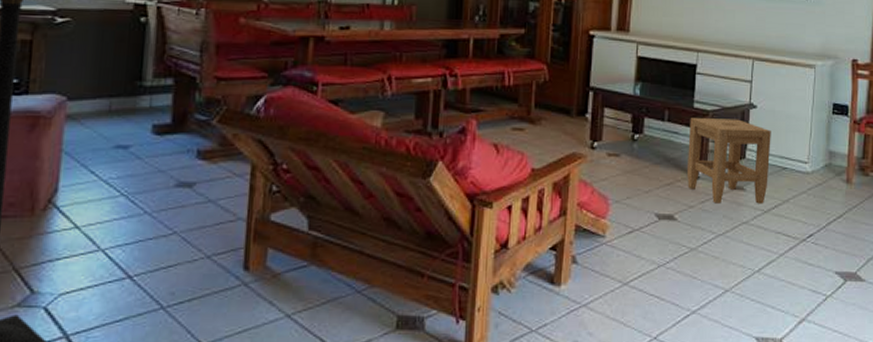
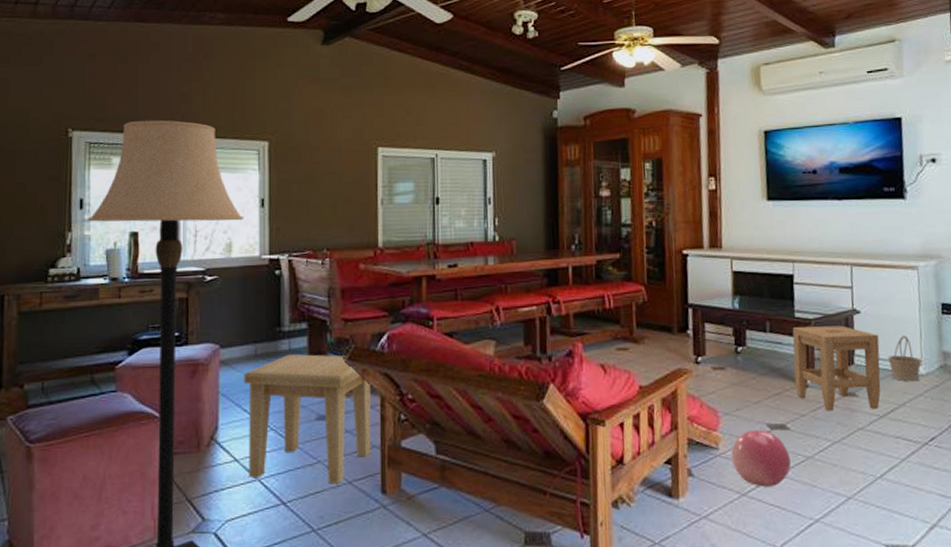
side table: none [91,111,241,258] -> present [244,353,371,484]
ball: none [617,219,674,277] -> present [731,430,791,487]
basket: none [777,133,809,177] -> present [887,335,922,381]

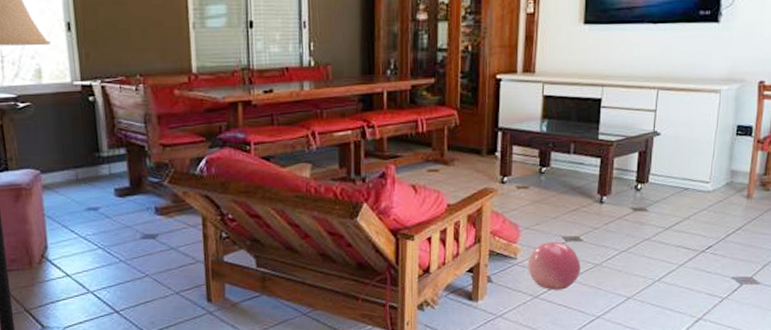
side table: present [244,353,371,484] -> none [67,178,196,295]
stool: present [792,325,881,411] -> none [591,147,674,224]
basket: present [887,335,922,381] -> none [680,156,711,197]

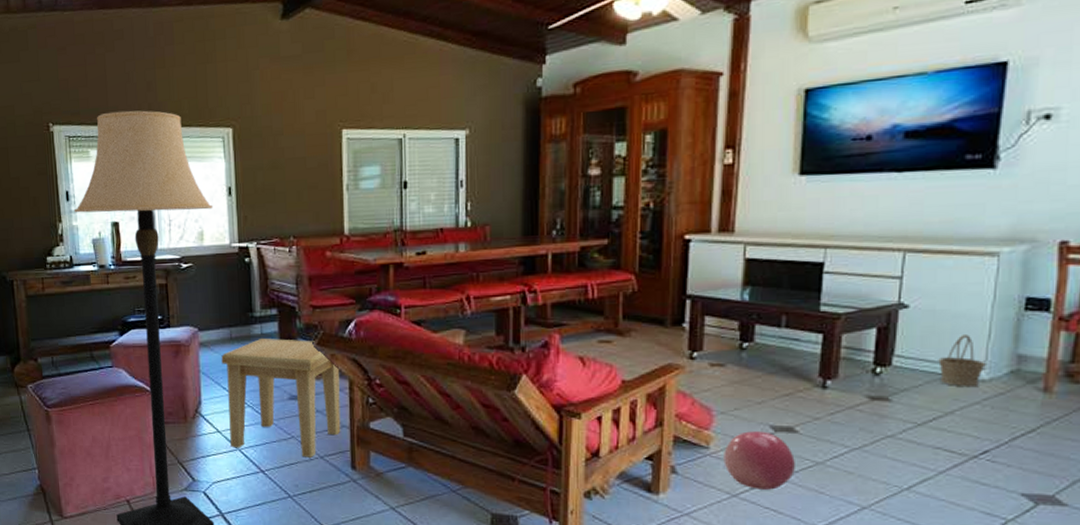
side table: none [67,178,196,295] -> present [221,338,341,458]
basket: none [680,156,711,197] -> present [938,335,986,386]

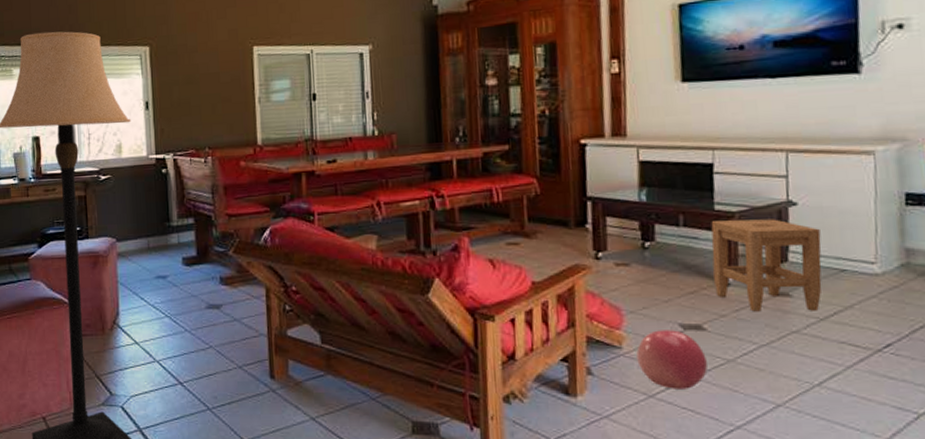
side table: present [221,338,341,458] -> none [139,247,259,368]
stool: none [810,321,930,416] -> present [711,219,822,312]
basket: present [938,335,986,386] -> none [831,230,877,280]

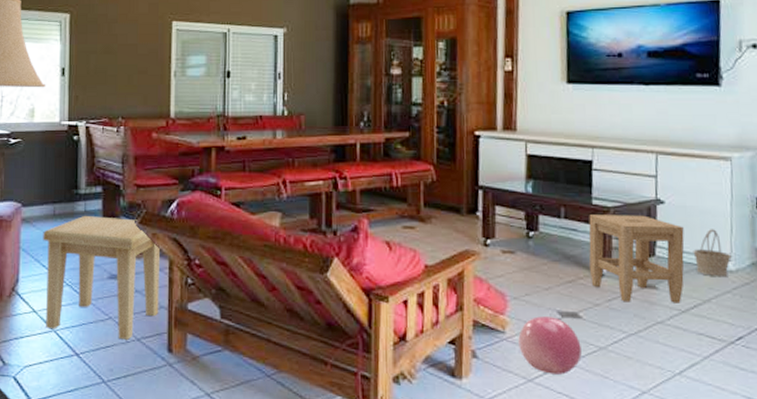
side table: none [139,247,259,368] -> present [43,215,159,340]
basket: none [831,230,877,280] -> present [693,229,732,276]

